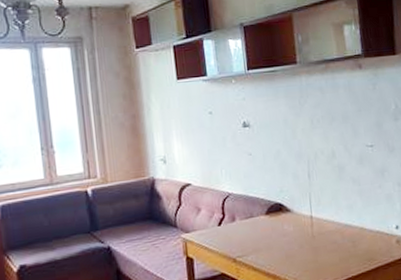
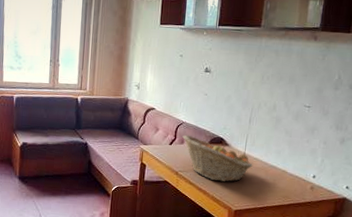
fruit basket: none [232,208,325,260] -> present [182,135,253,182]

